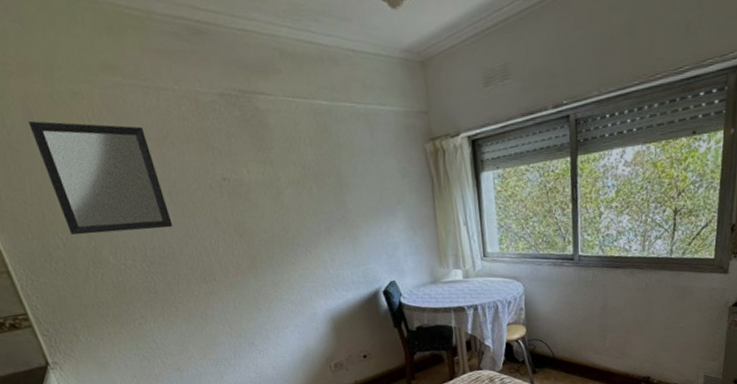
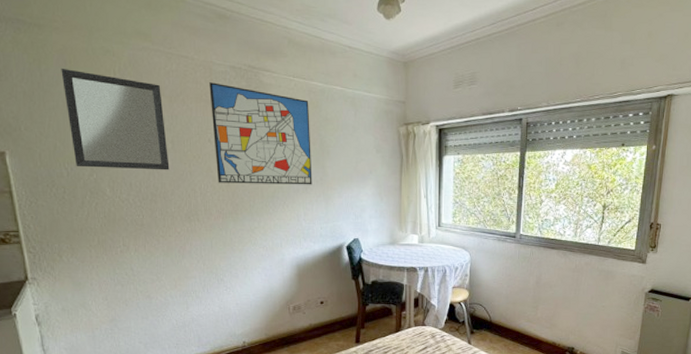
wall art: none [197,116,335,236] -> present [209,82,312,185]

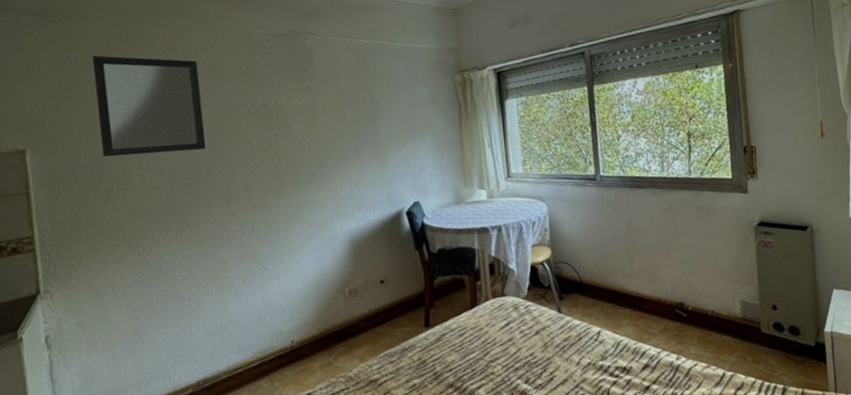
wall art: present [209,82,312,185] -> none [249,52,364,157]

